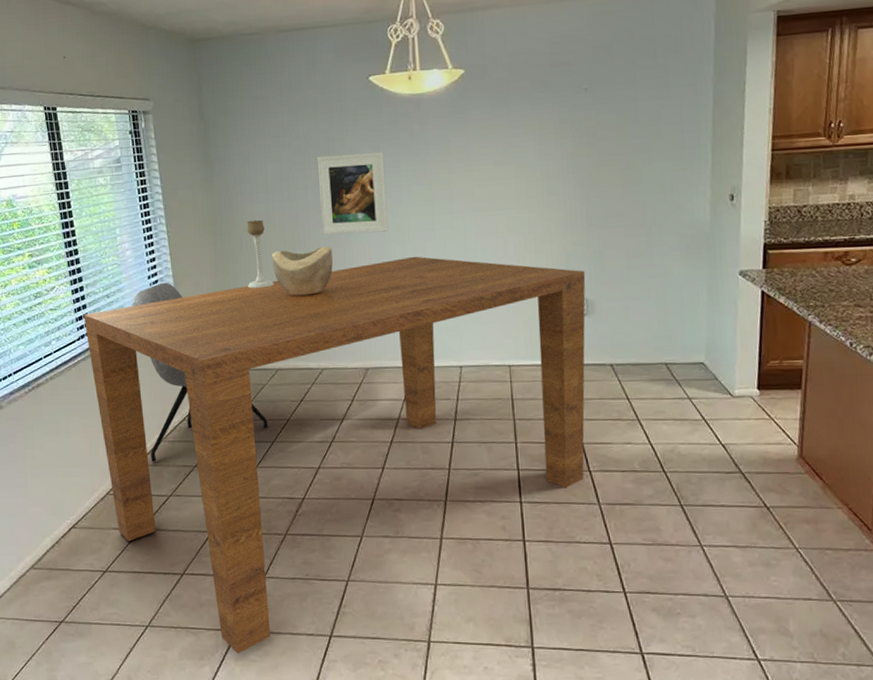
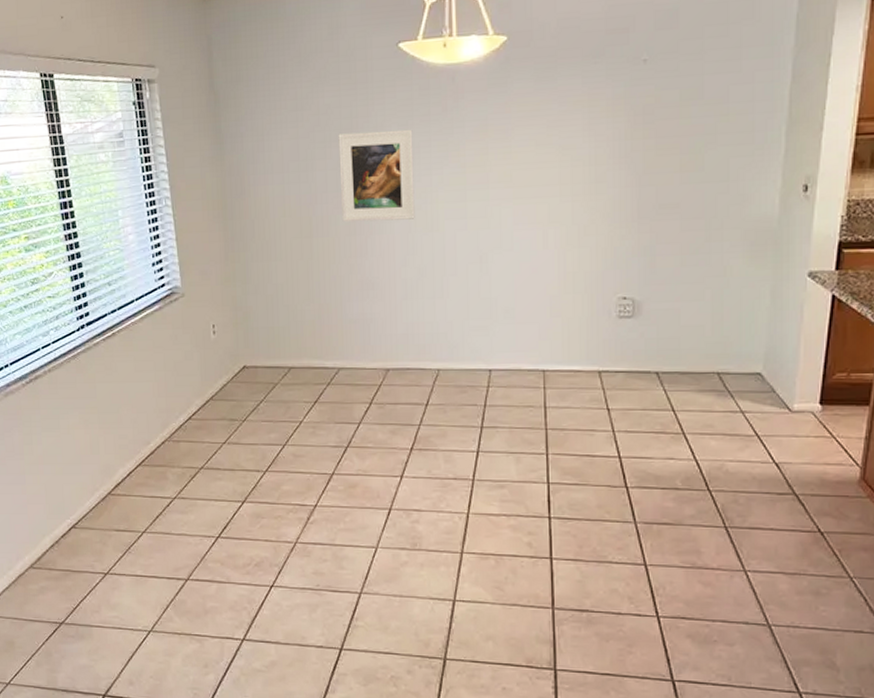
table: present [83,256,586,654] -> none [83,247,633,663]
chair: present [131,282,269,462] -> none [134,270,280,462]
candle holder: present [246,219,275,289] -> none [259,203,289,280]
decorative bowl: present [271,247,333,296] -> none [286,235,353,289]

